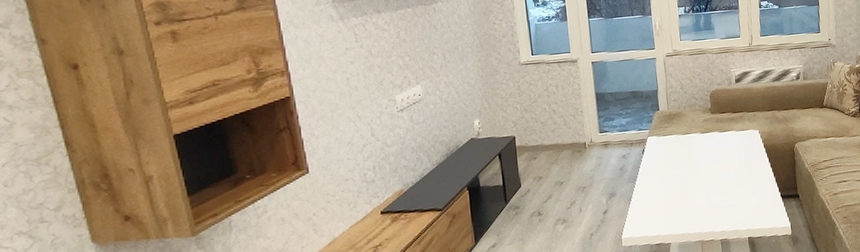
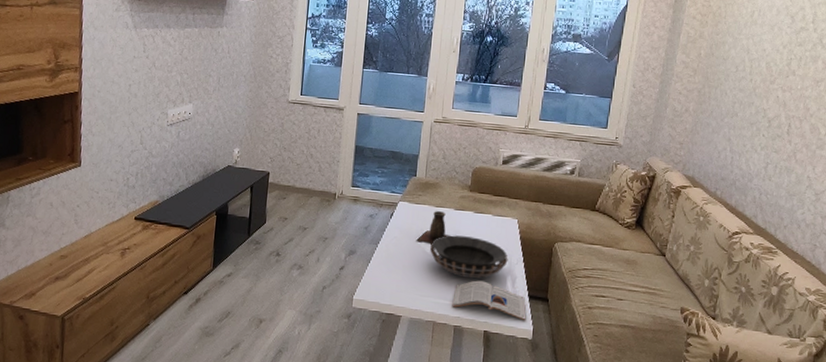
decorative vase: none [670,137,701,171] -> present [416,211,450,245]
decorative bowl: none [684,154,758,194] -> present [429,235,509,278]
magazine: none [715,192,783,223] -> present [452,280,527,321]

